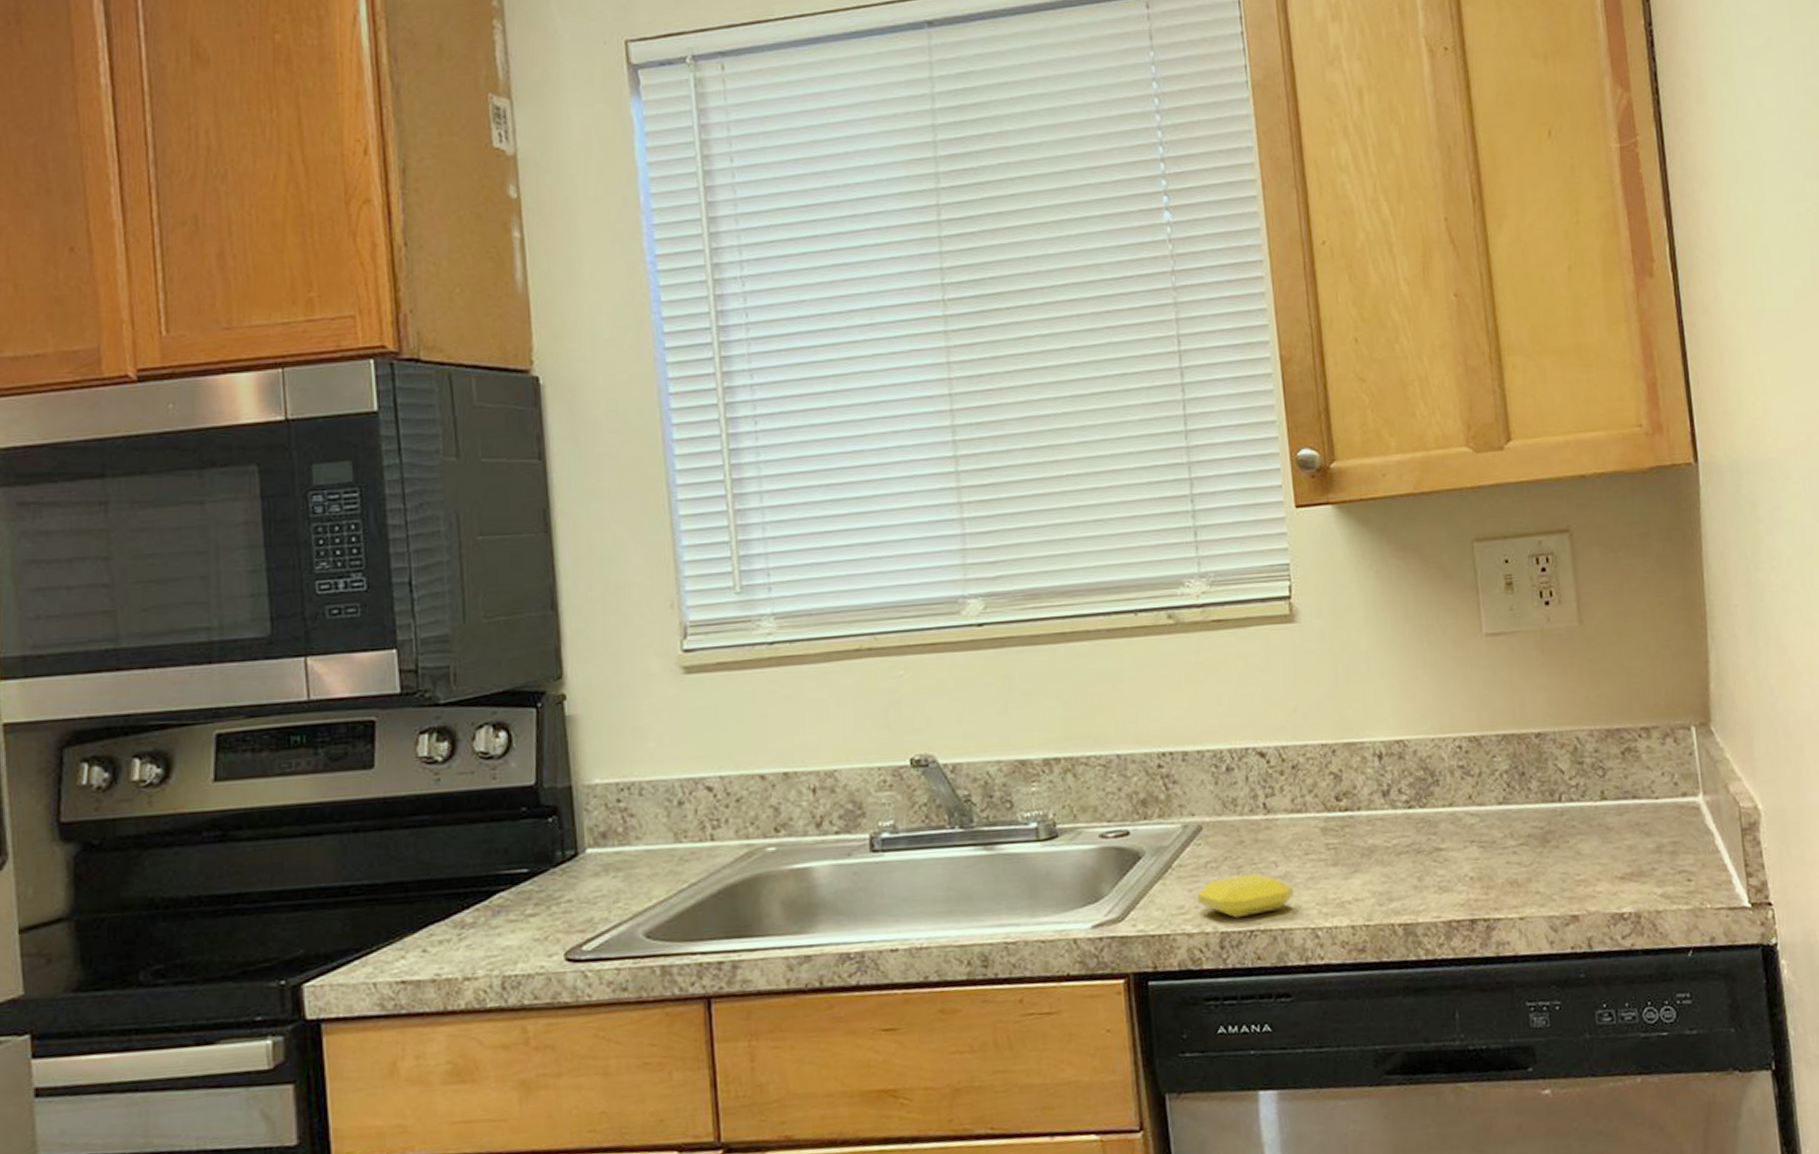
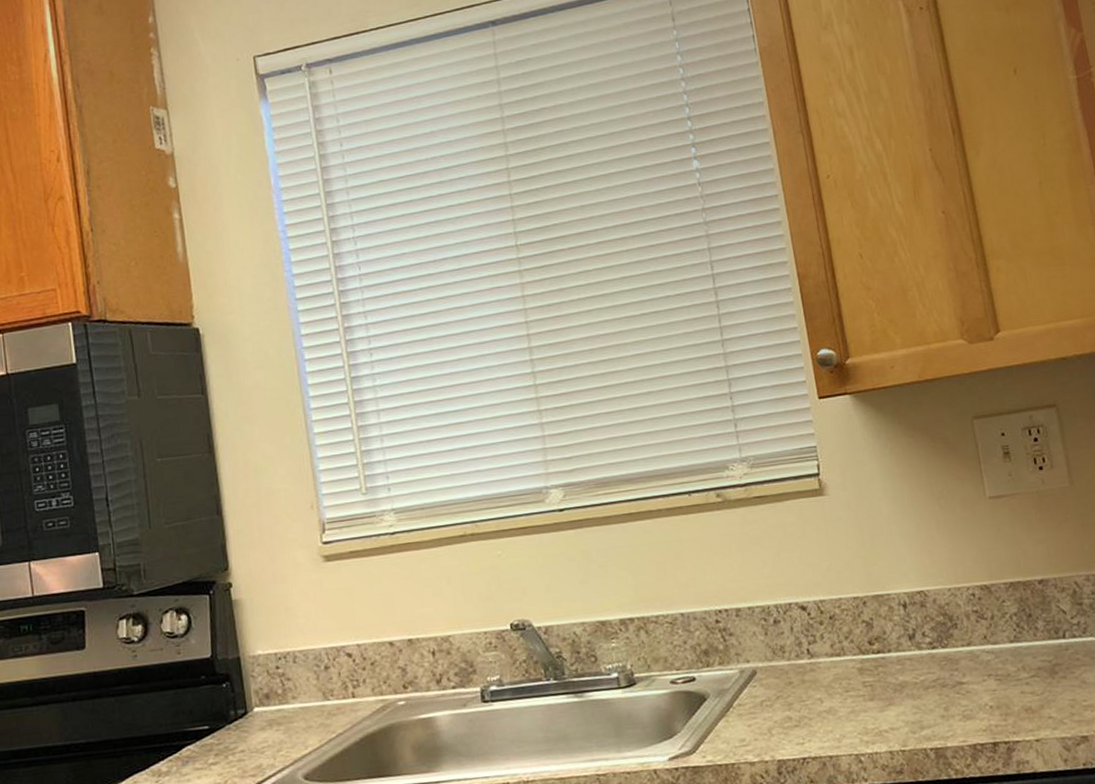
soap bar: present [1196,872,1294,919] -> none [755,708,838,748]

